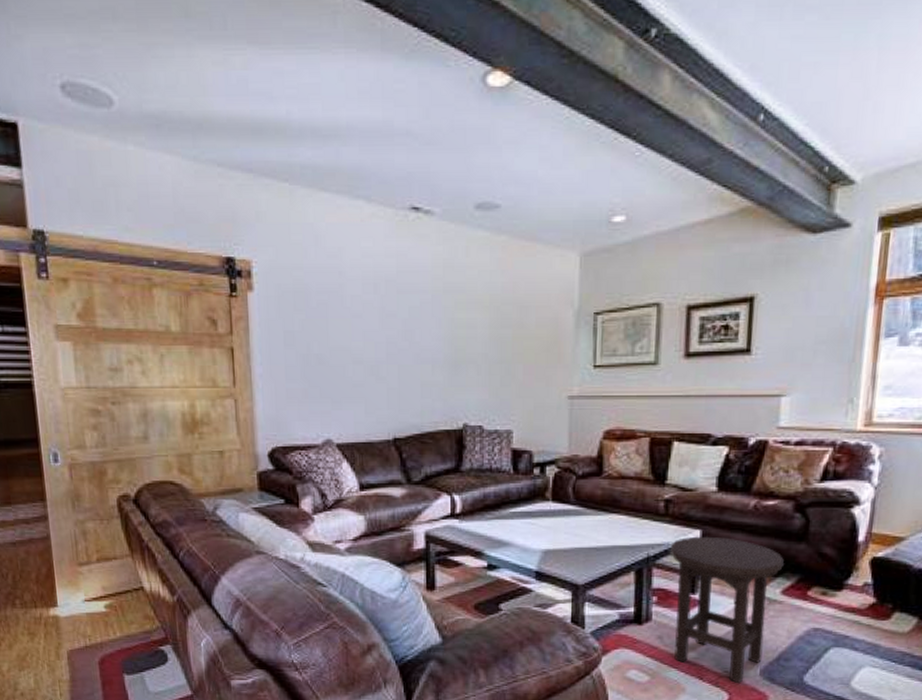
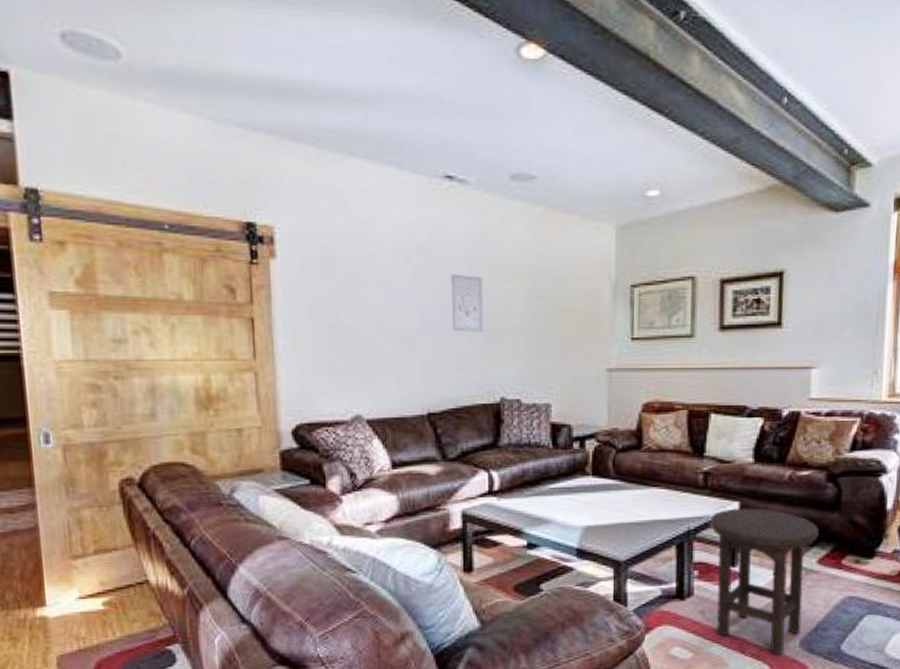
wall art: none [415,303,447,360] -> present [450,273,483,332]

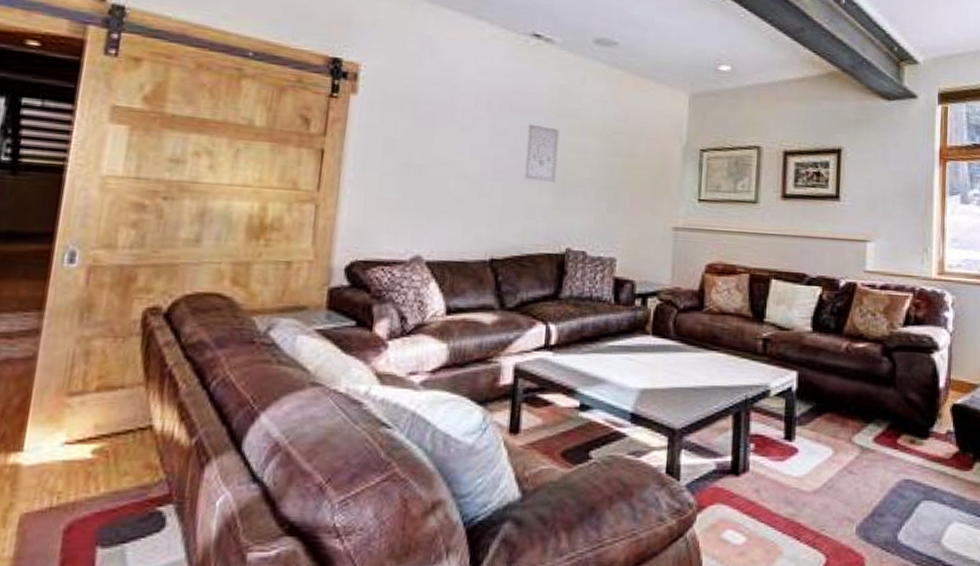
stool: present [709,508,820,656] -> none [767,378,876,544]

